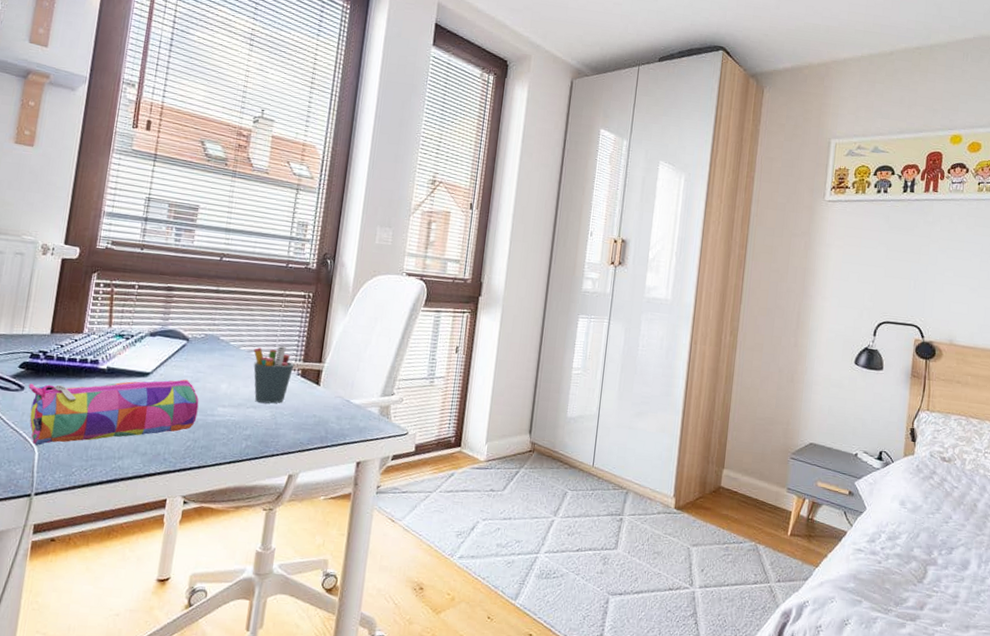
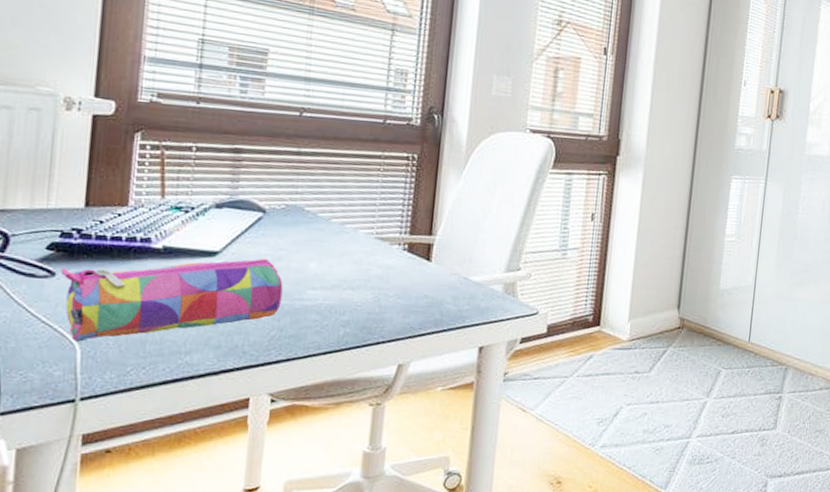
pen holder: present [253,345,295,404] -> none [348,216,399,284]

